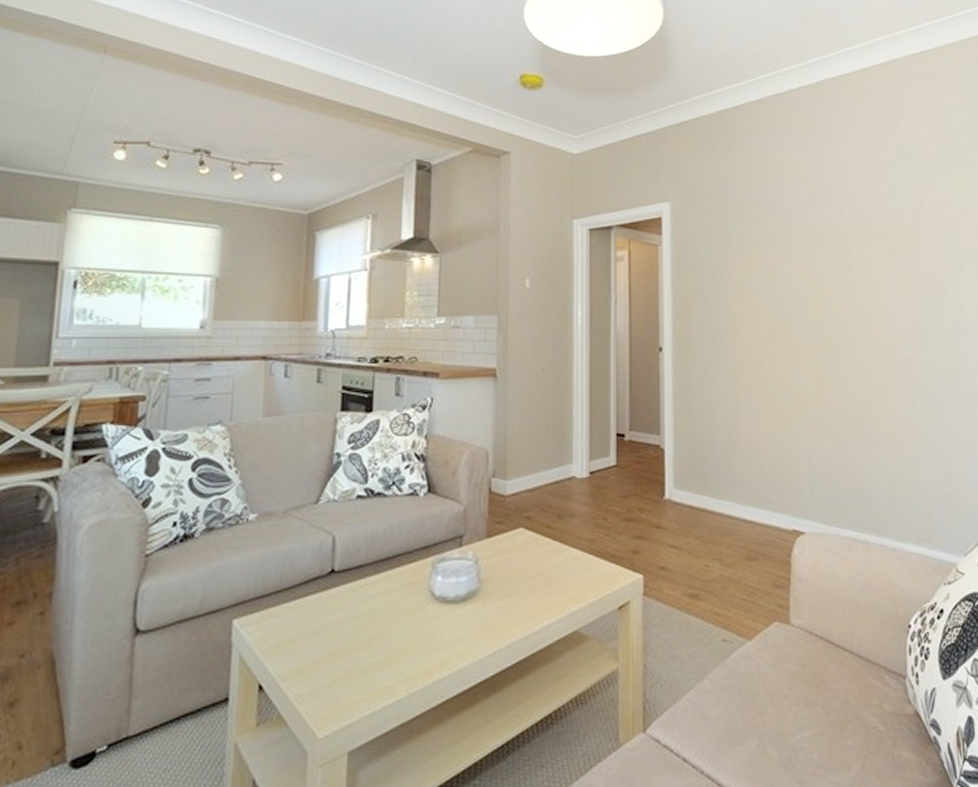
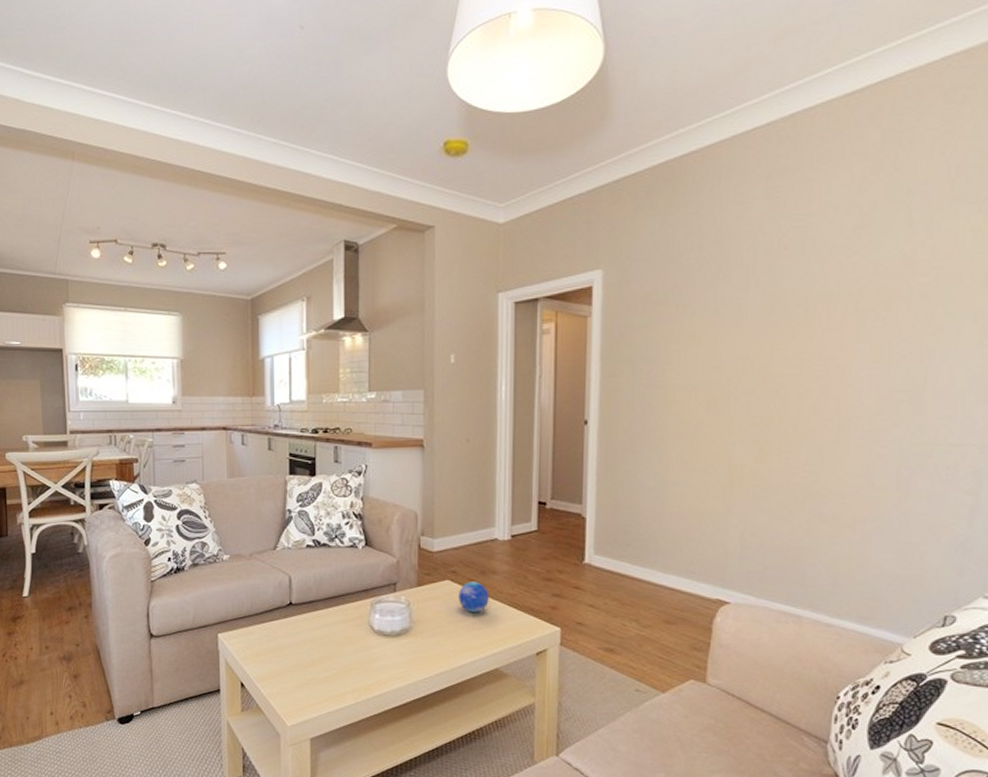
decorative orb: none [533,527,567,564] -> present [459,581,489,613]

